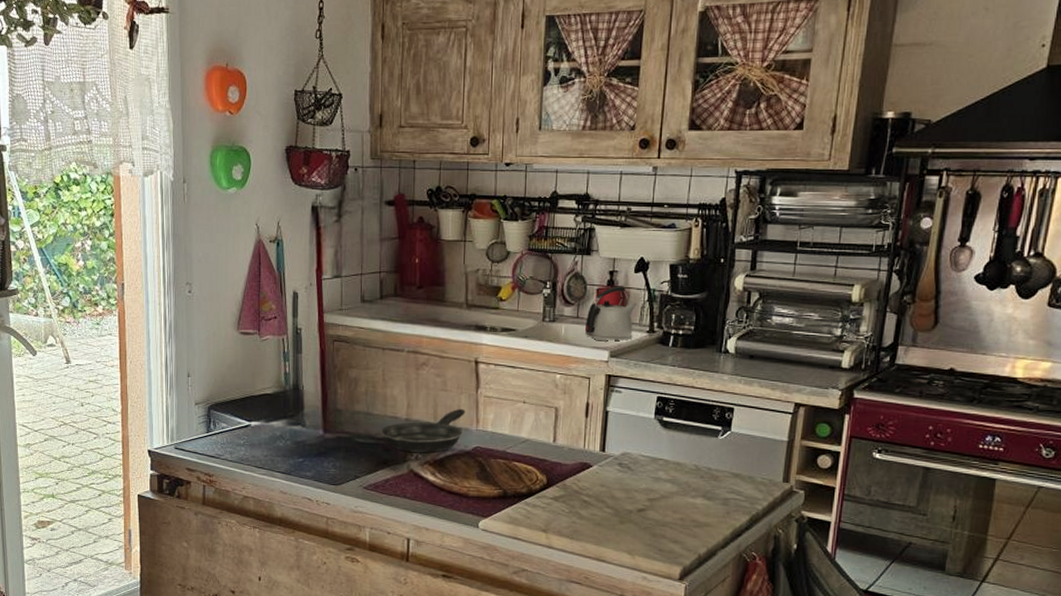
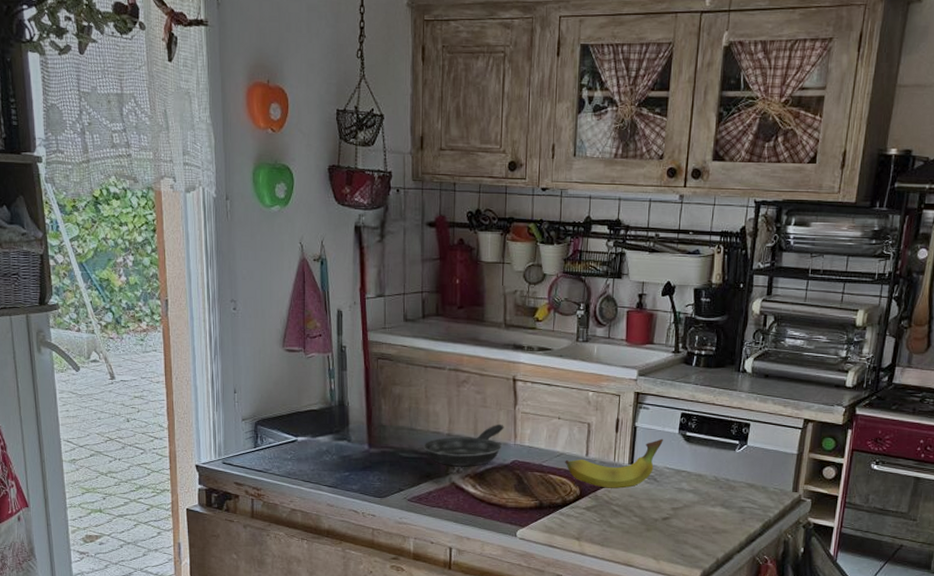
fruit: none [531,424,637,477] -> present [565,438,663,489]
kettle: present [585,286,637,341] -> none [616,308,664,361]

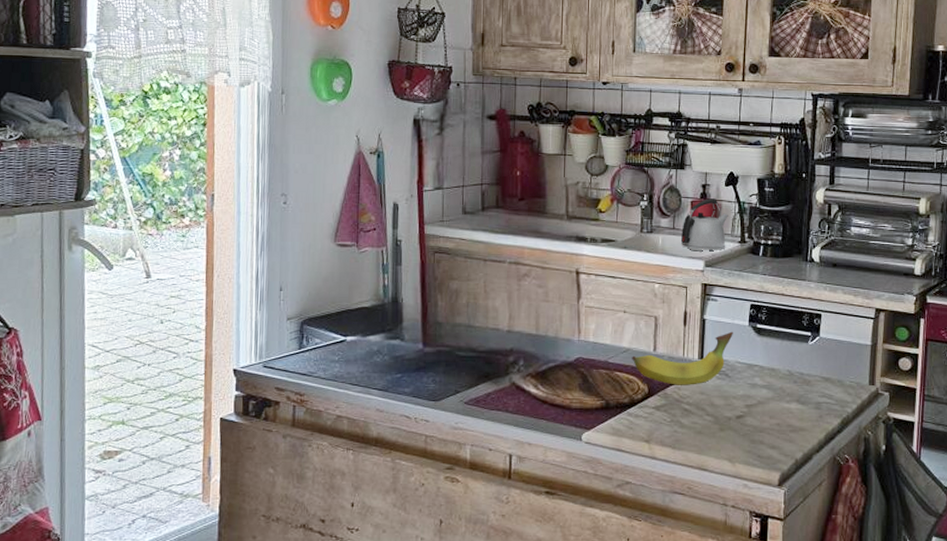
frying pan: present [424,424,504,467] -> none [482,319,567,366]
kettle: none [616,308,664,361] -> present [681,198,728,251]

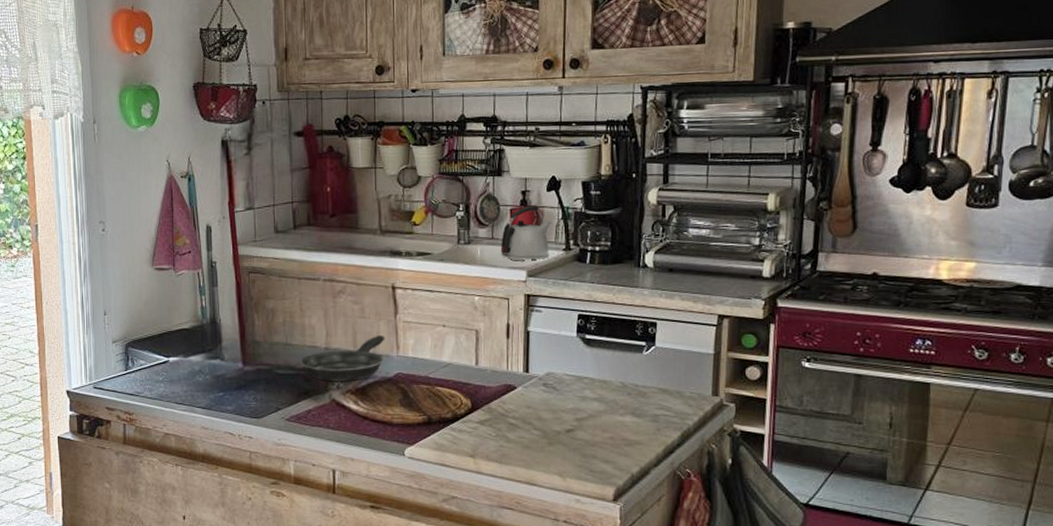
frying pan: none [482,319,567,366] -> present [300,334,385,382]
fruit: present [632,331,733,385] -> none [453,343,560,399]

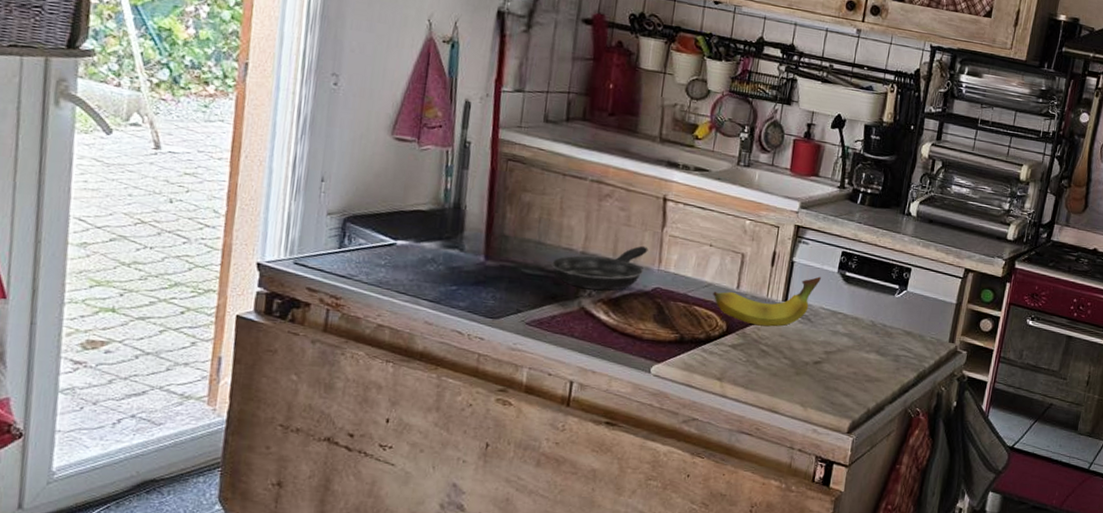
fruit: none [453,343,560,399] -> present [713,276,821,327]
kettle: present [501,205,551,261] -> none [778,138,831,194]

